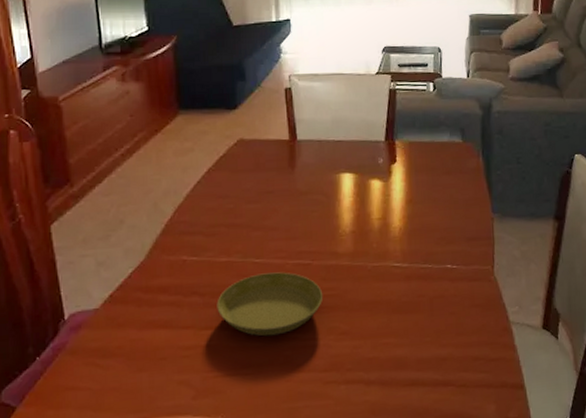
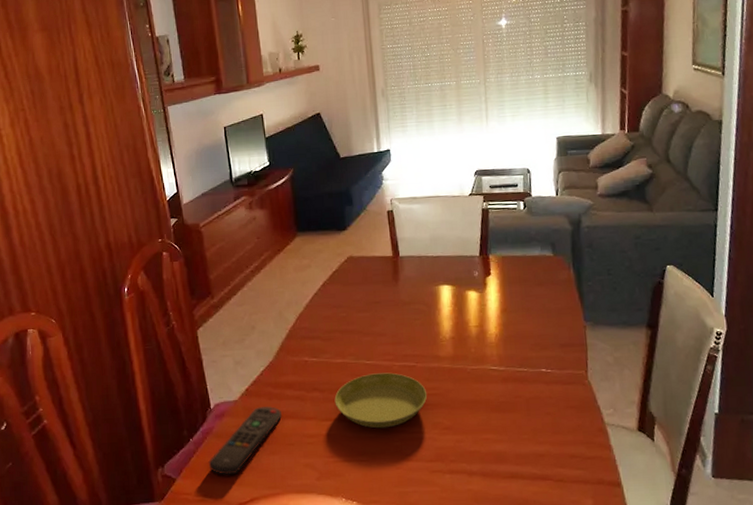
remote control: none [59,314,153,400] -> present [208,405,282,475]

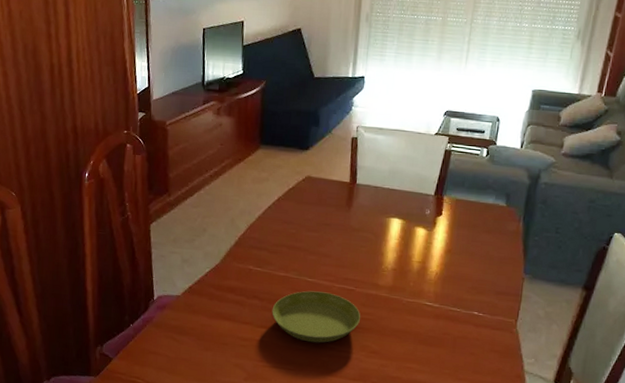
remote control: present [208,405,282,475] -> none [145,305,220,363]

